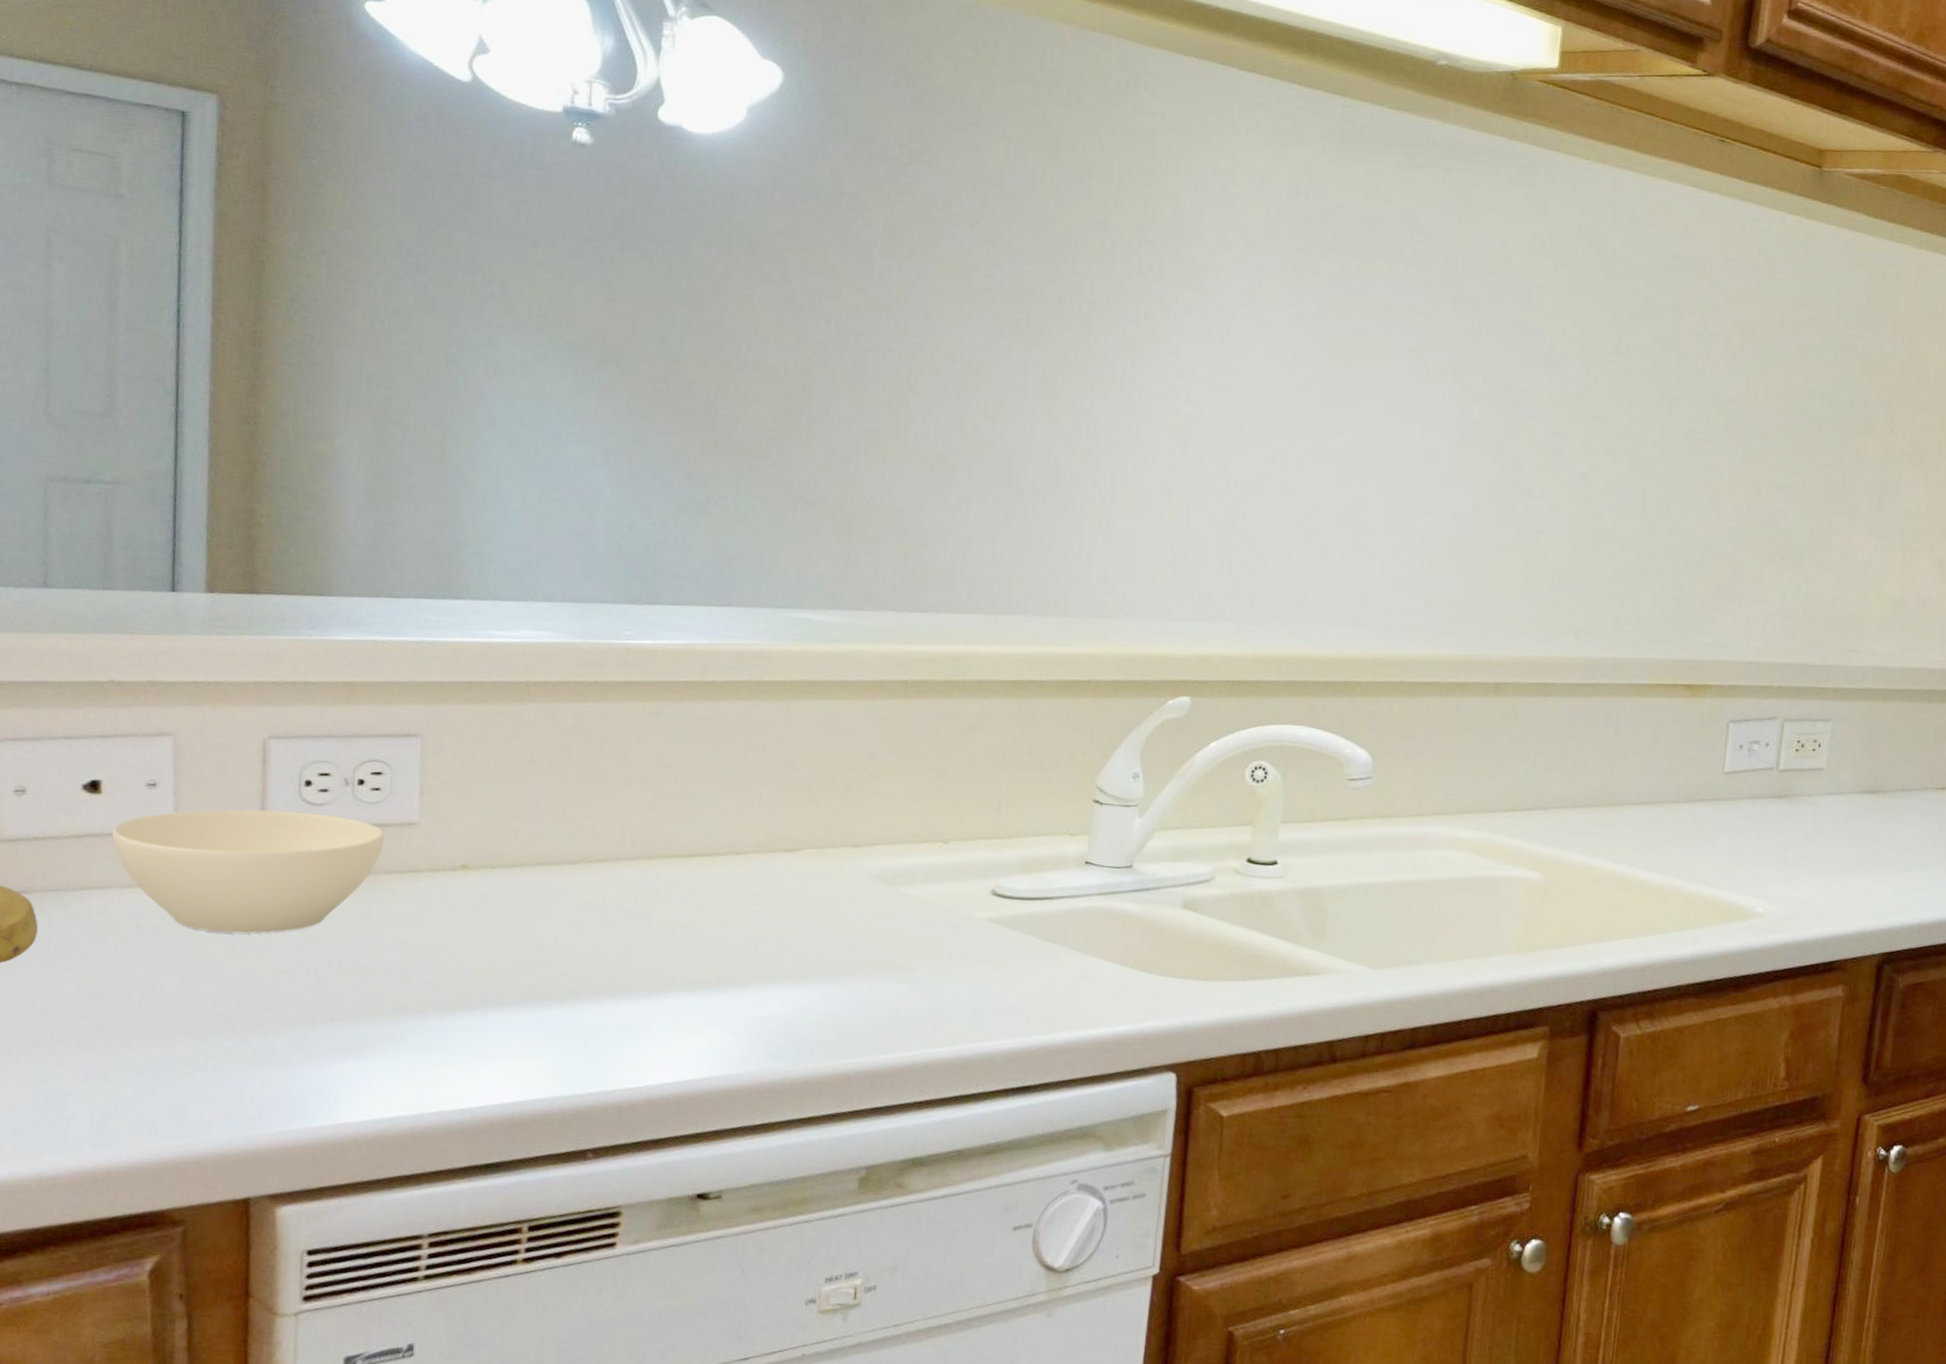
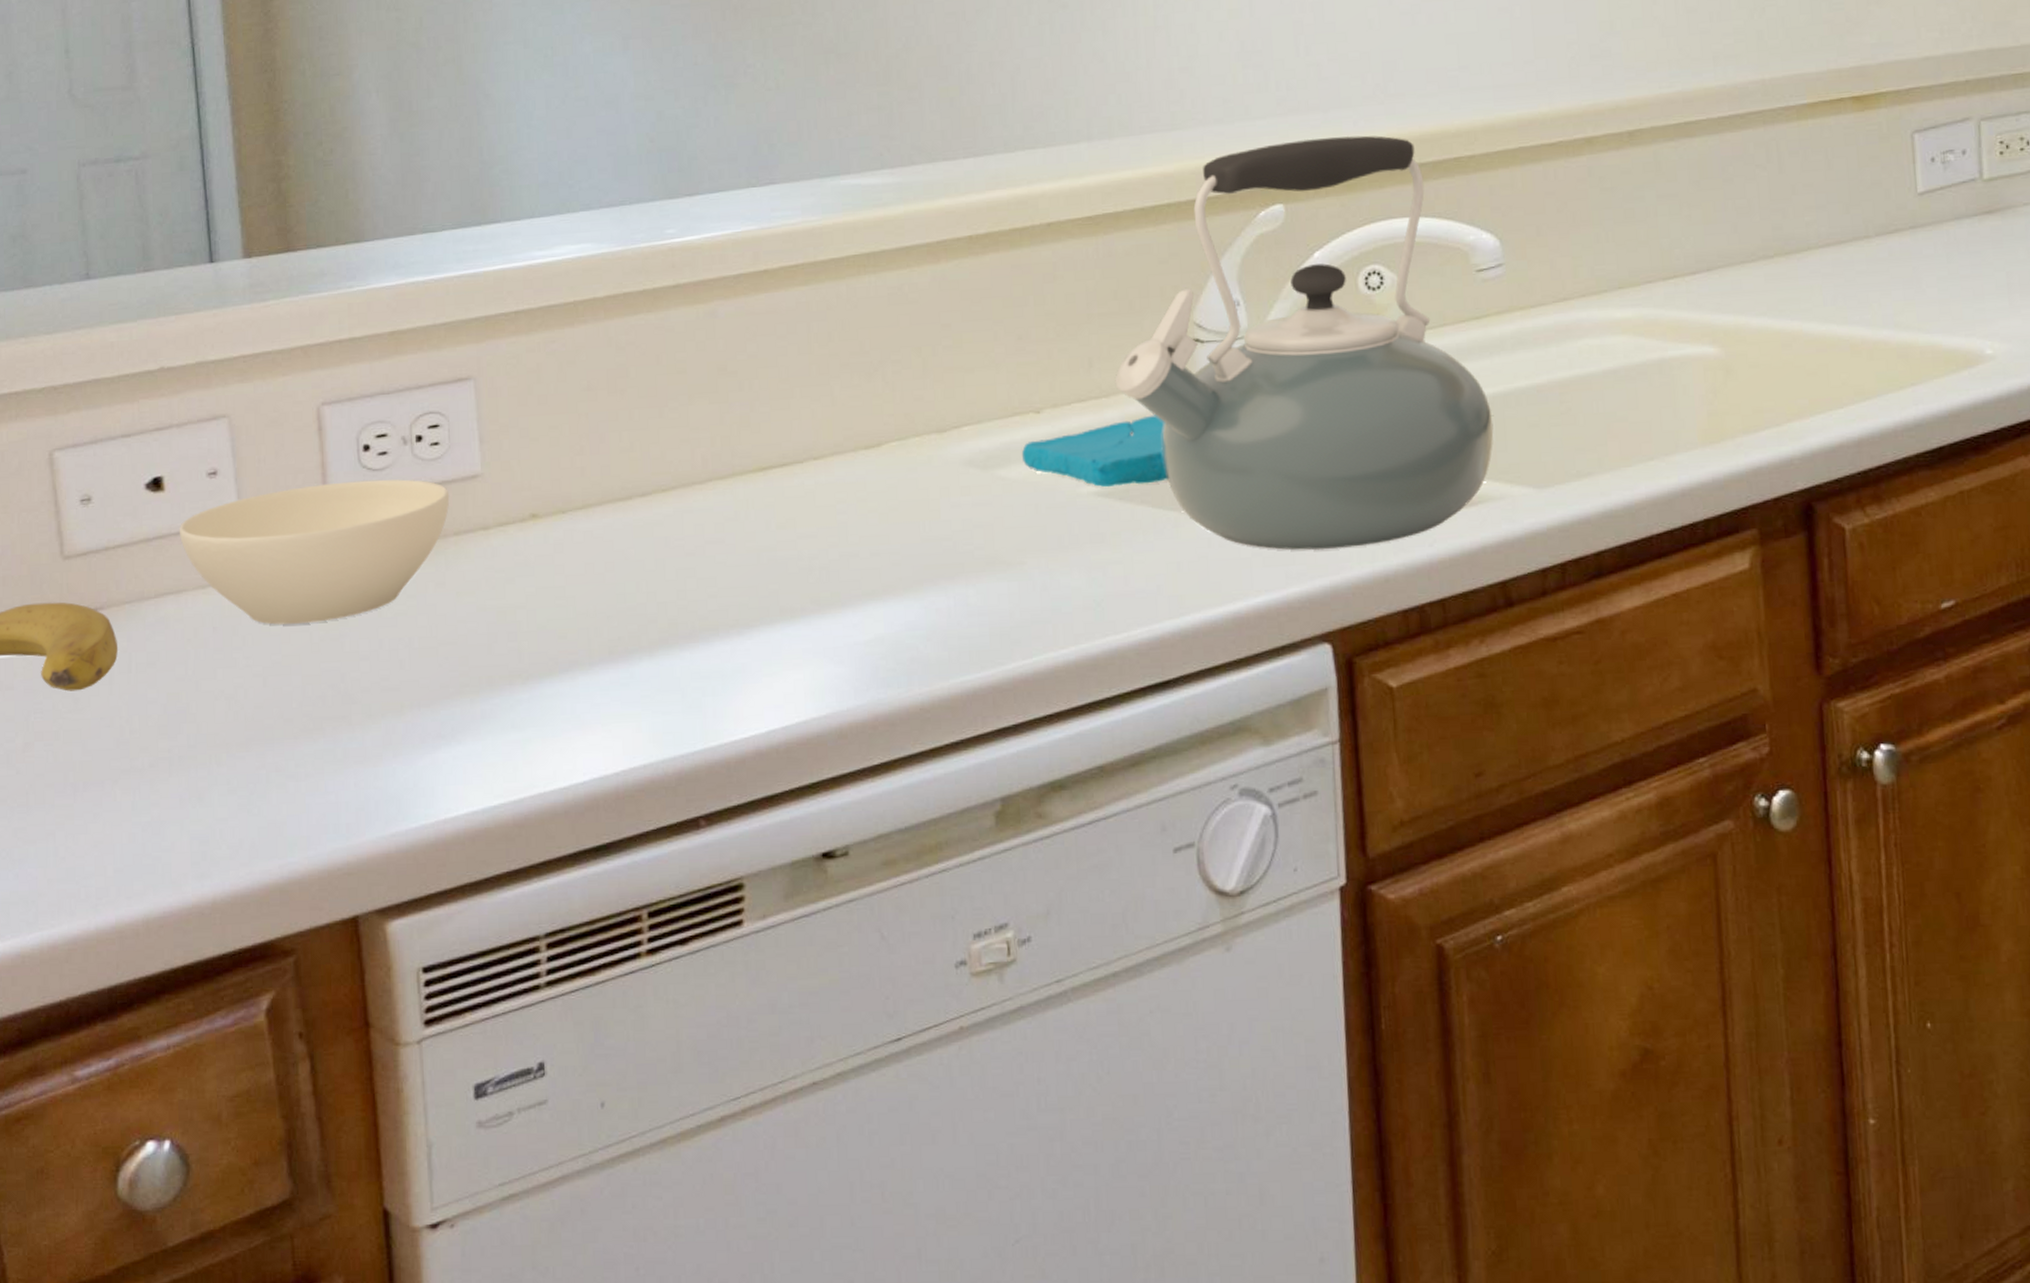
sponge: none [926,859,1058,918] -> present [1021,414,1169,488]
kettle: none [1018,644,1343,996] -> present [1115,135,1494,550]

